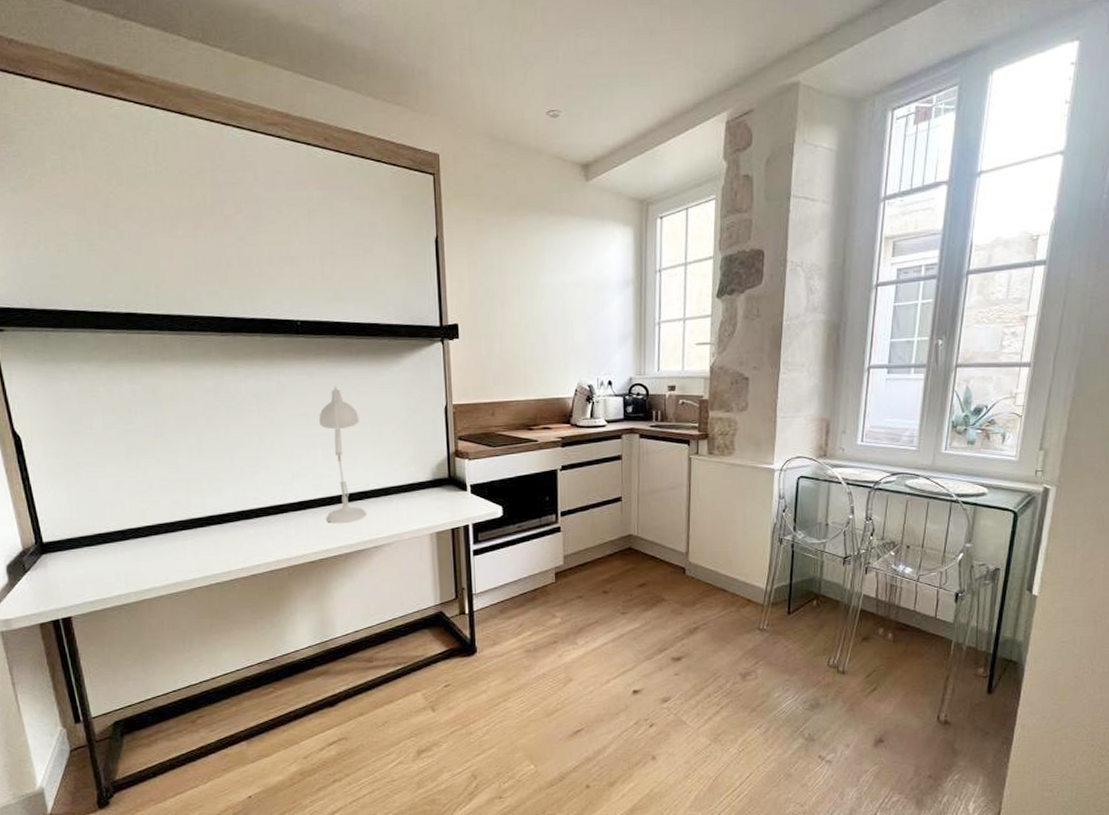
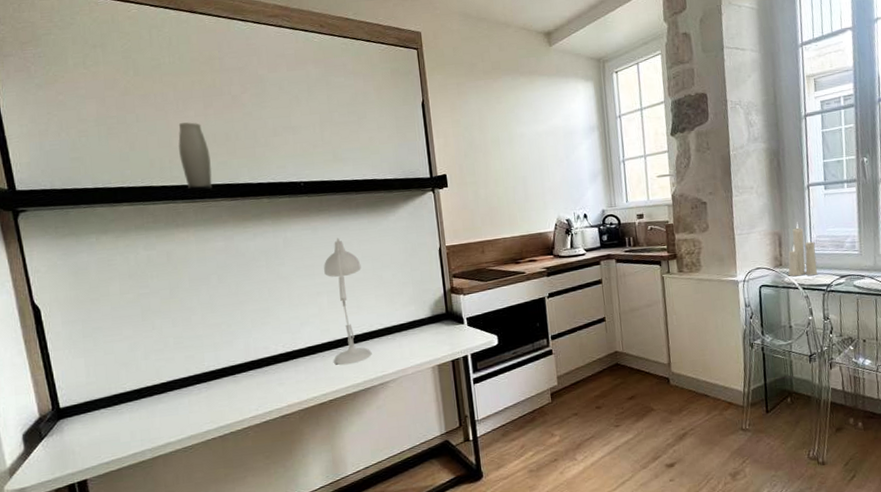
vase: none [165,243,202,322] -> present [178,122,213,191]
candle: none [831,408,868,470] -> present [787,222,818,277]

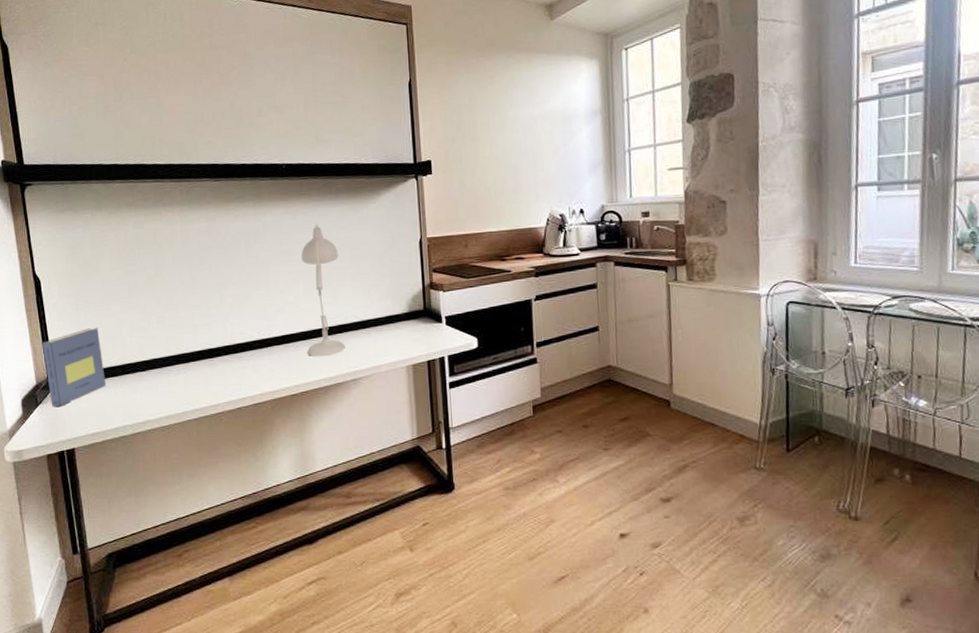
book: none [44,354,121,439] -> present [42,328,107,407]
vase: present [178,122,213,191] -> none [168,100,198,170]
candle: present [787,222,818,277] -> none [823,229,863,294]

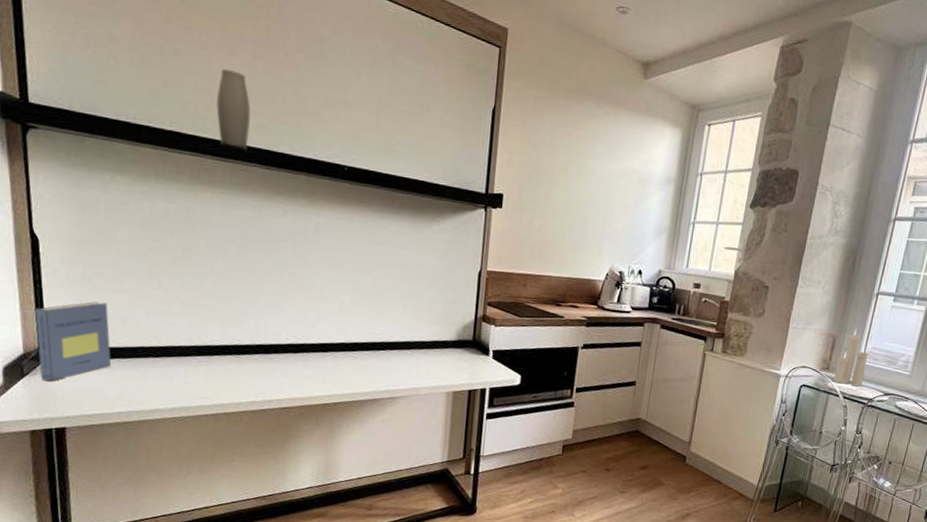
vase: none [168,100,198,170] -> present [216,69,251,151]
desk lamp: present [301,224,346,357] -> none [346,235,393,371]
candle: none [823,229,863,294] -> present [832,328,868,387]

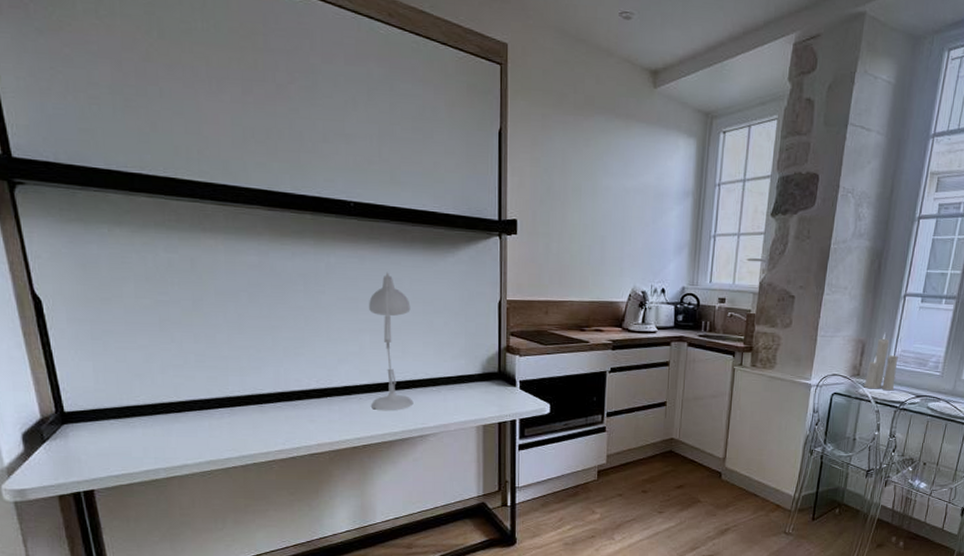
book: present [34,302,112,381] -> none [47,361,133,444]
vase: present [216,69,251,151] -> none [209,108,248,193]
desk lamp: none [346,235,393,371] -> present [369,272,414,411]

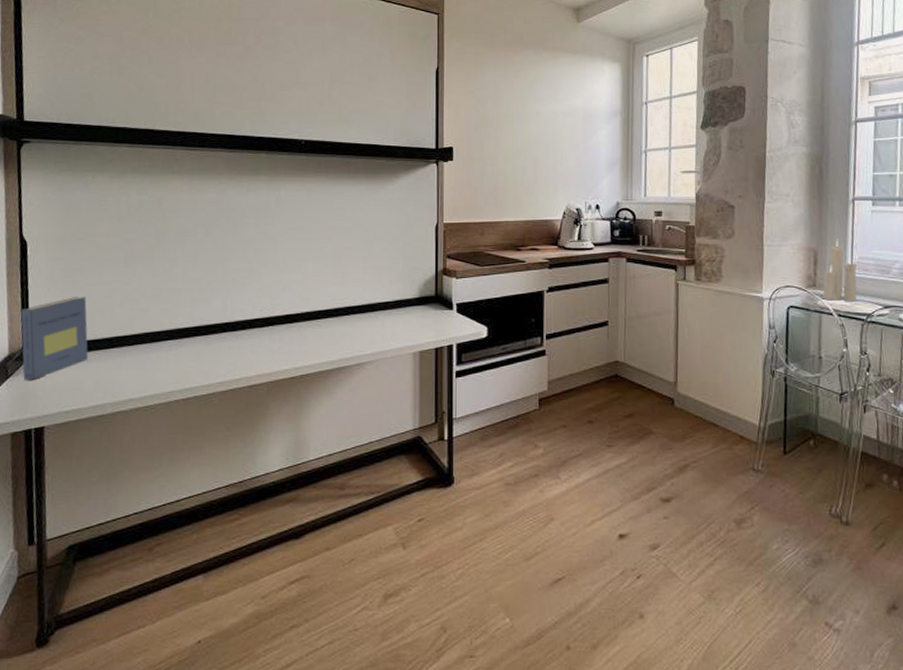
book: none [47,361,133,444] -> present [20,297,89,380]
desk lamp: present [369,272,414,411] -> none [311,202,352,339]

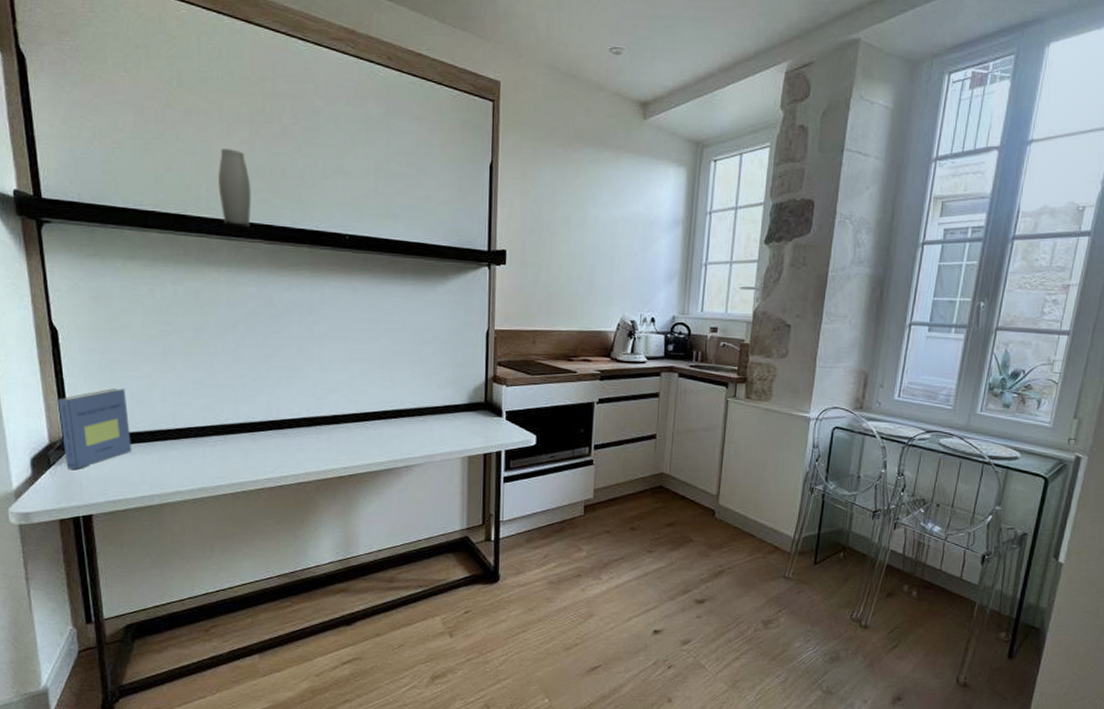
vase: none [185,69,215,138] -> present [218,149,251,228]
candle: present [821,239,858,302] -> none [866,363,905,426]

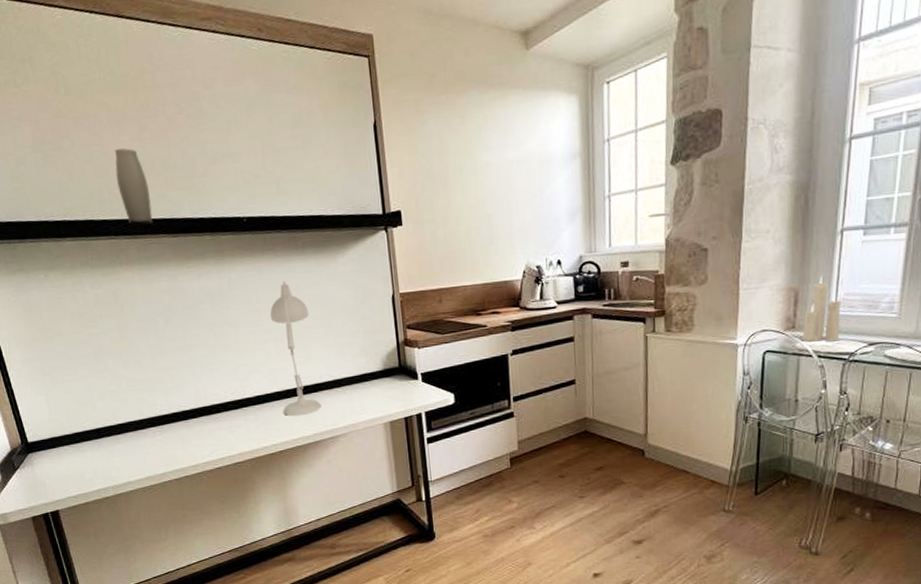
book: present [57,388,132,469] -> none [11,393,83,471]
desk lamp: none [359,302,400,441] -> present [270,280,322,417]
candle: none [866,363,905,426] -> present [800,275,841,342]

